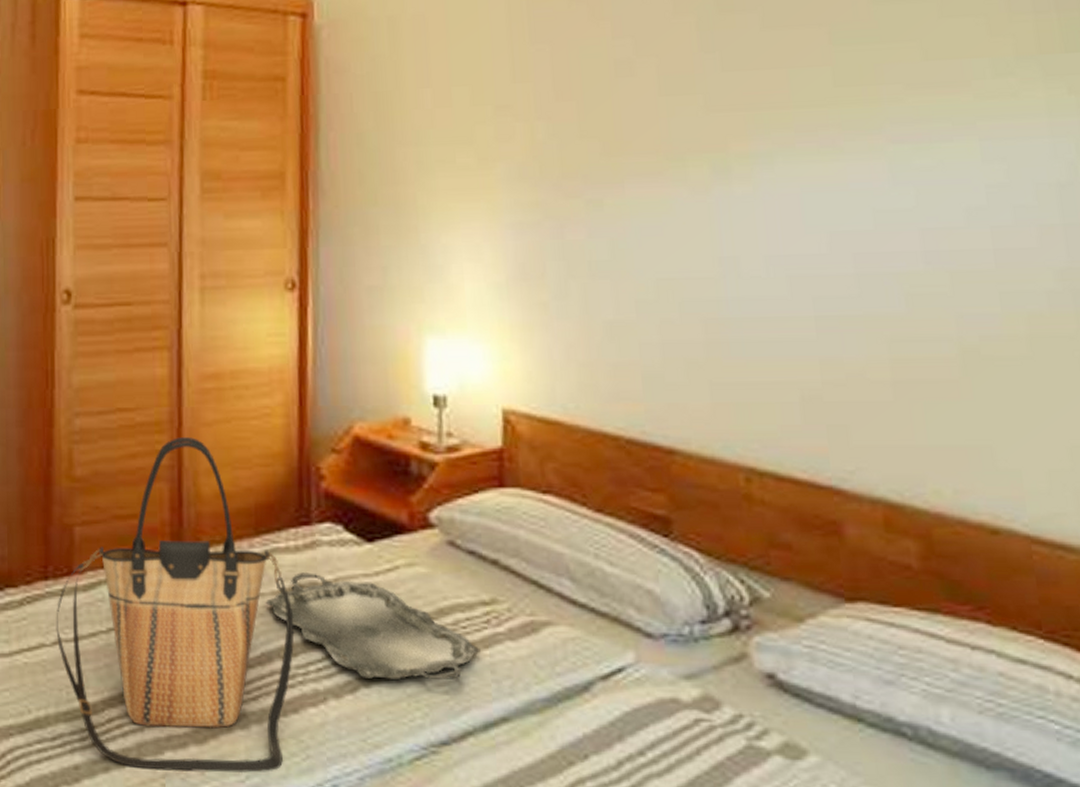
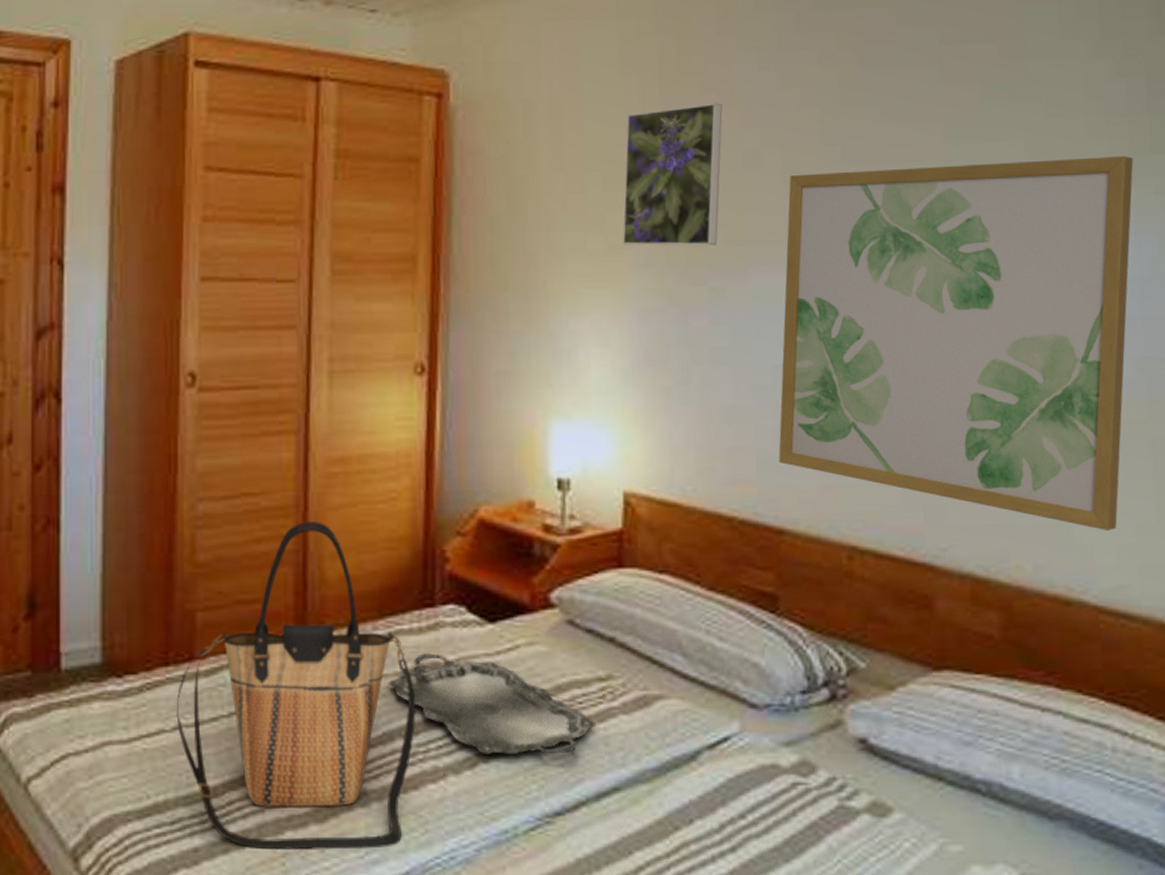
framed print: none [492,13,593,159] -> present [622,103,723,246]
wall art: none [665,55,1047,453] -> present [778,156,1134,530]

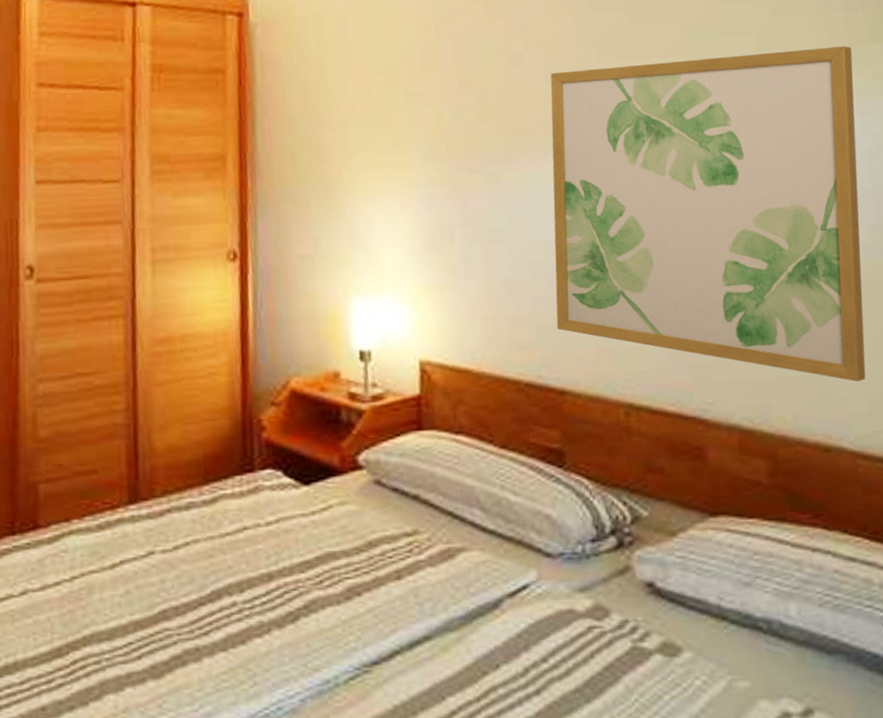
tote bag: present [176,522,416,850] -> none [23,397,241,706]
serving tray: present [388,653,595,756] -> none [214,515,405,609]
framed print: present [622,103,723,246] -> none [404,12,491,140]

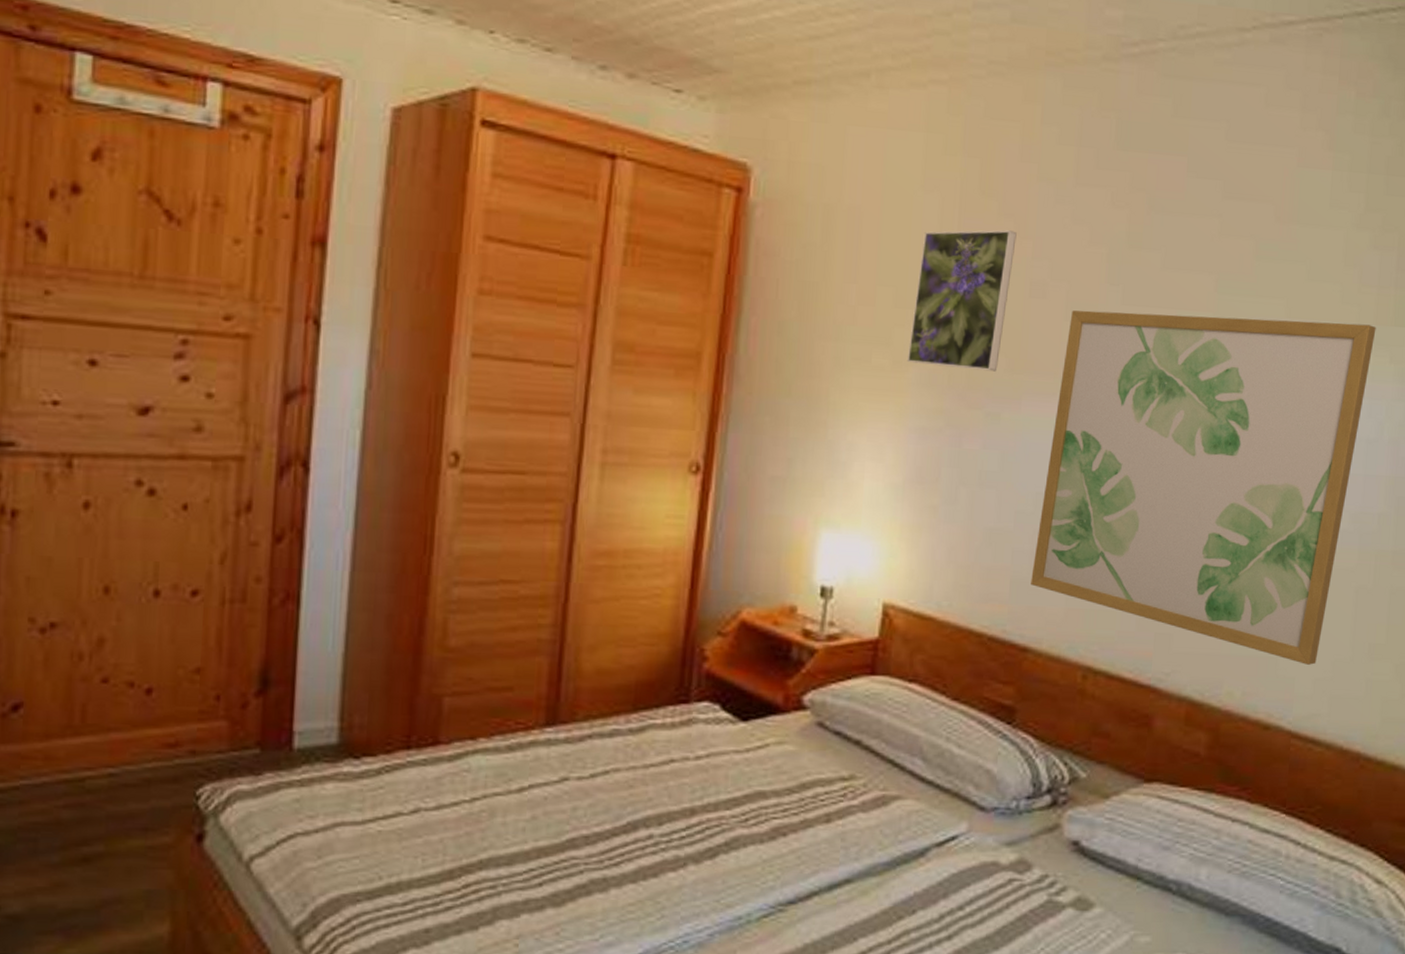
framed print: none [404,12,491,140] -> present [906,230,1017,372]

